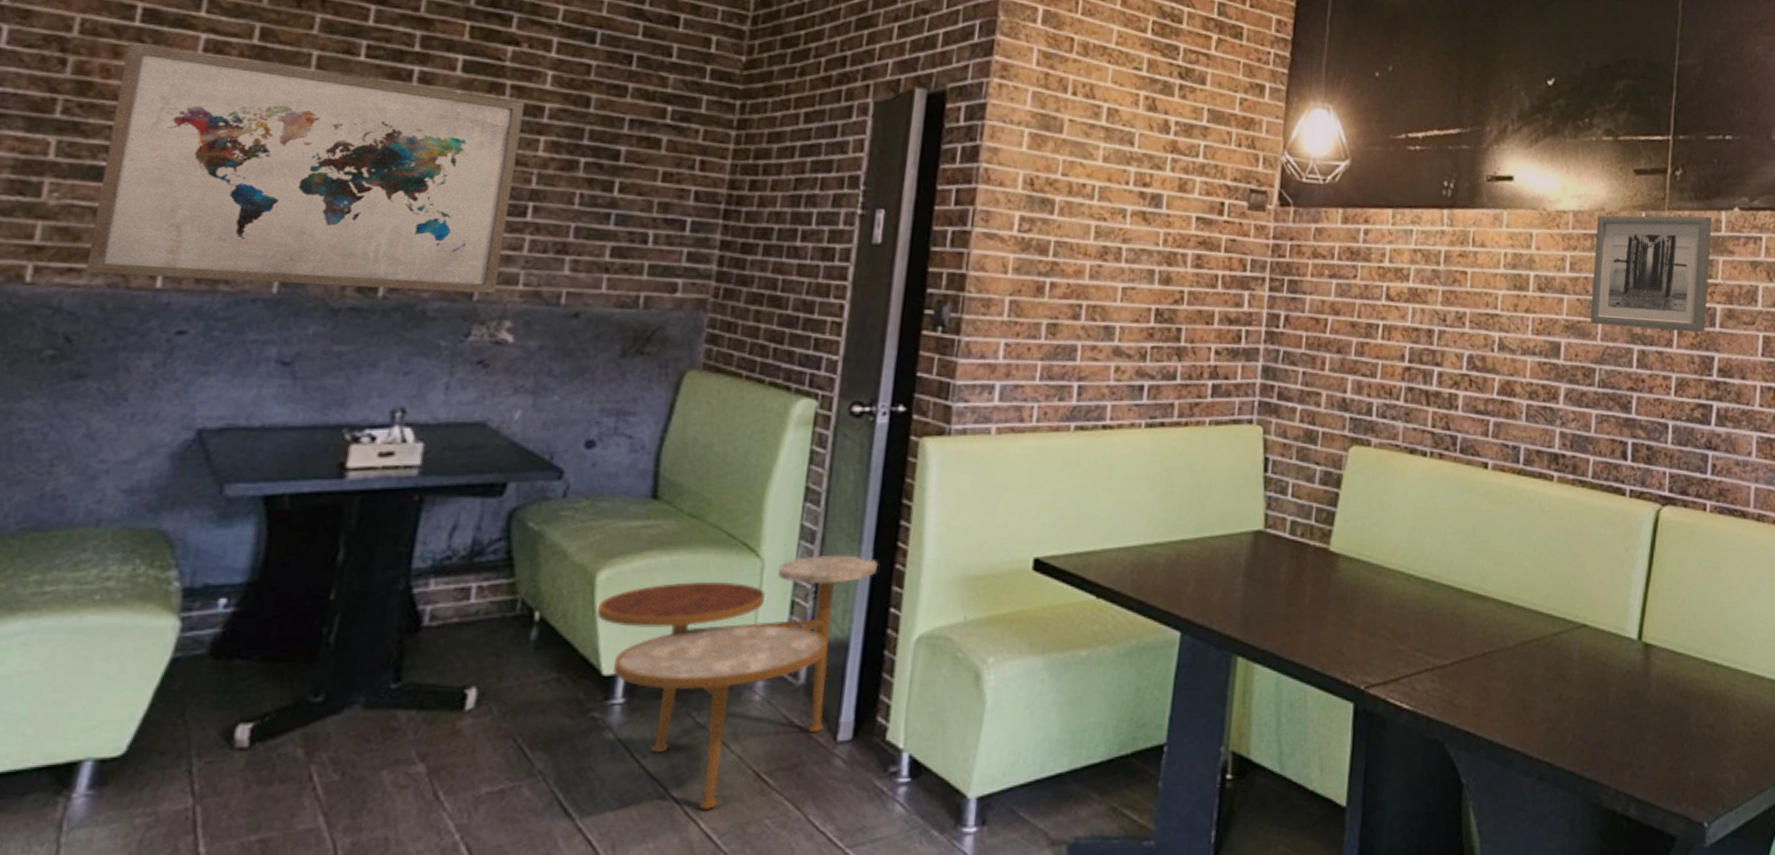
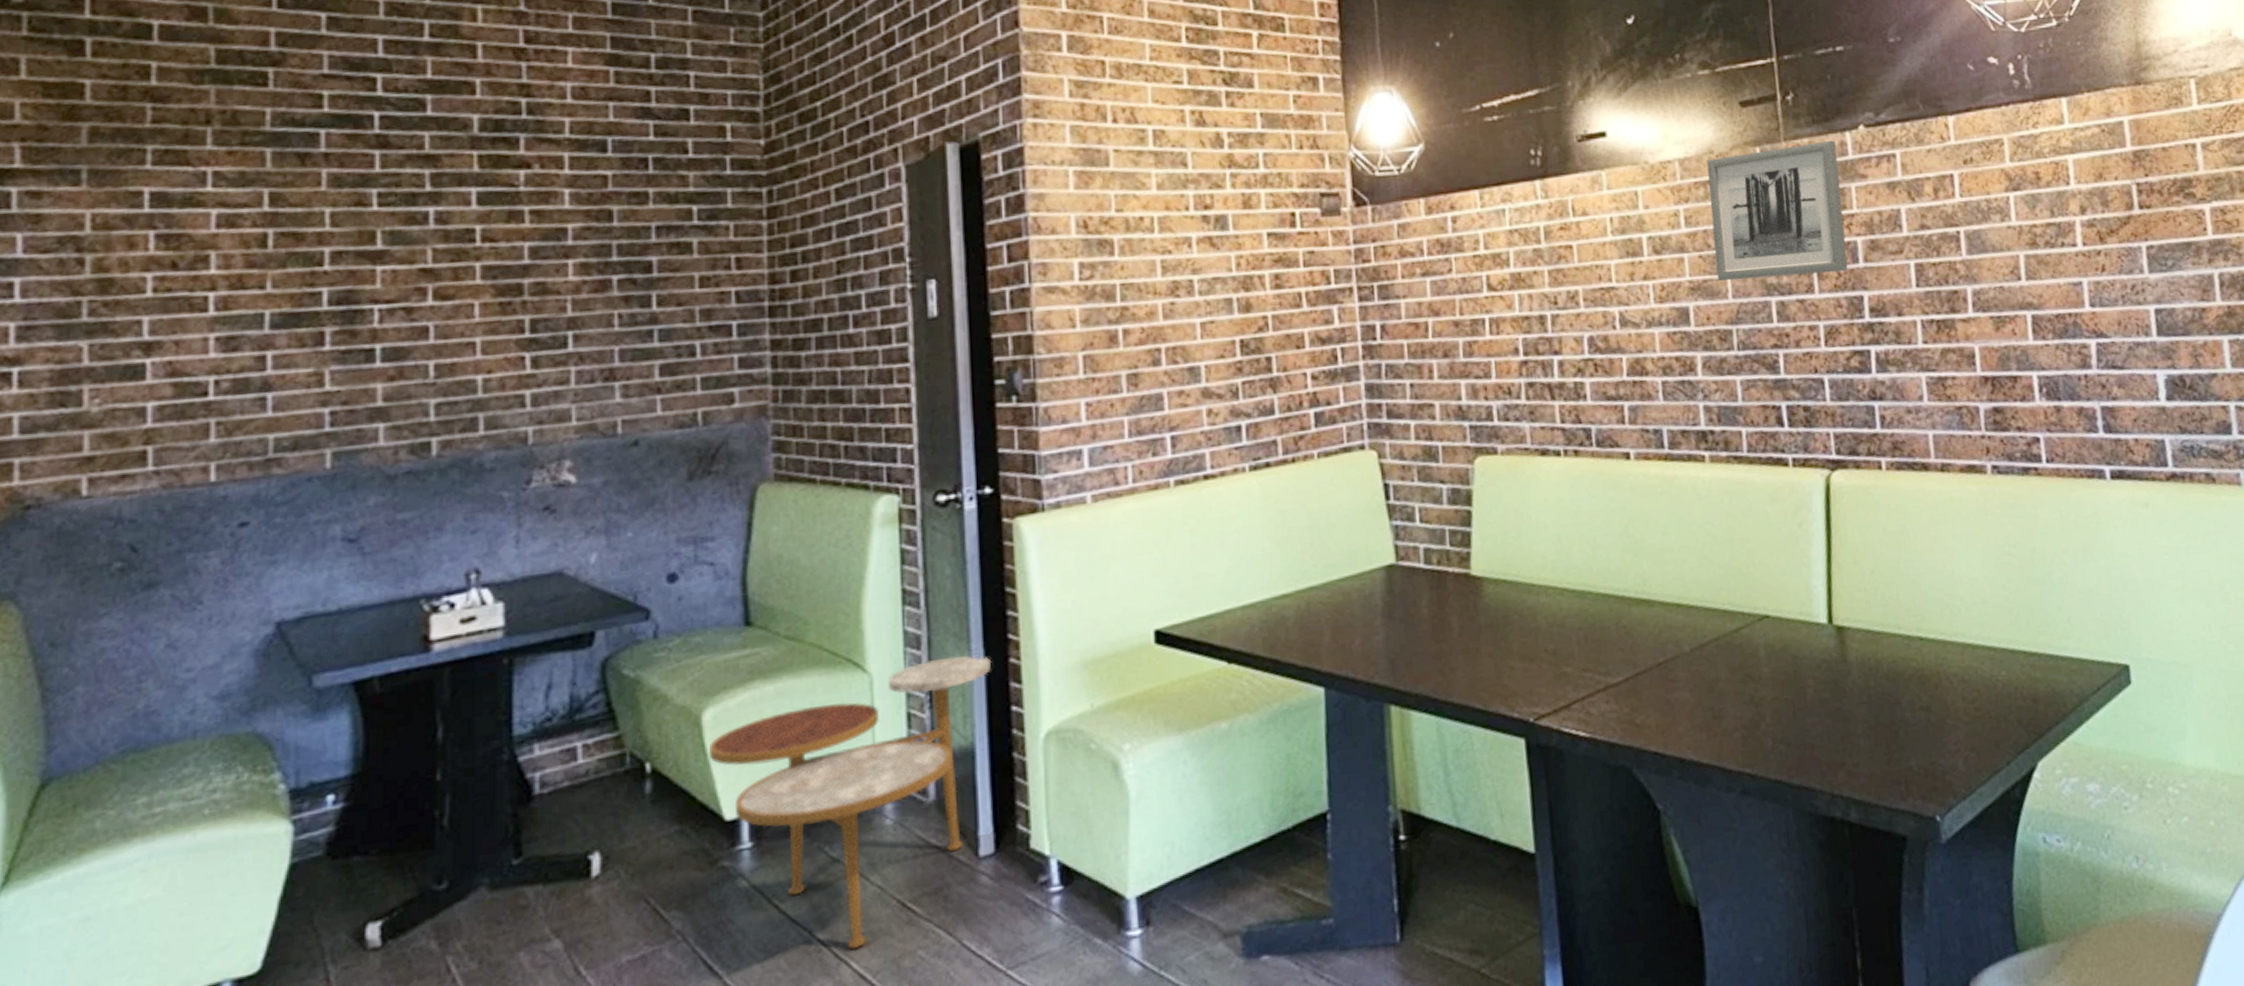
wall art: present [86,43,525,293] -> none [138,226,549,477]

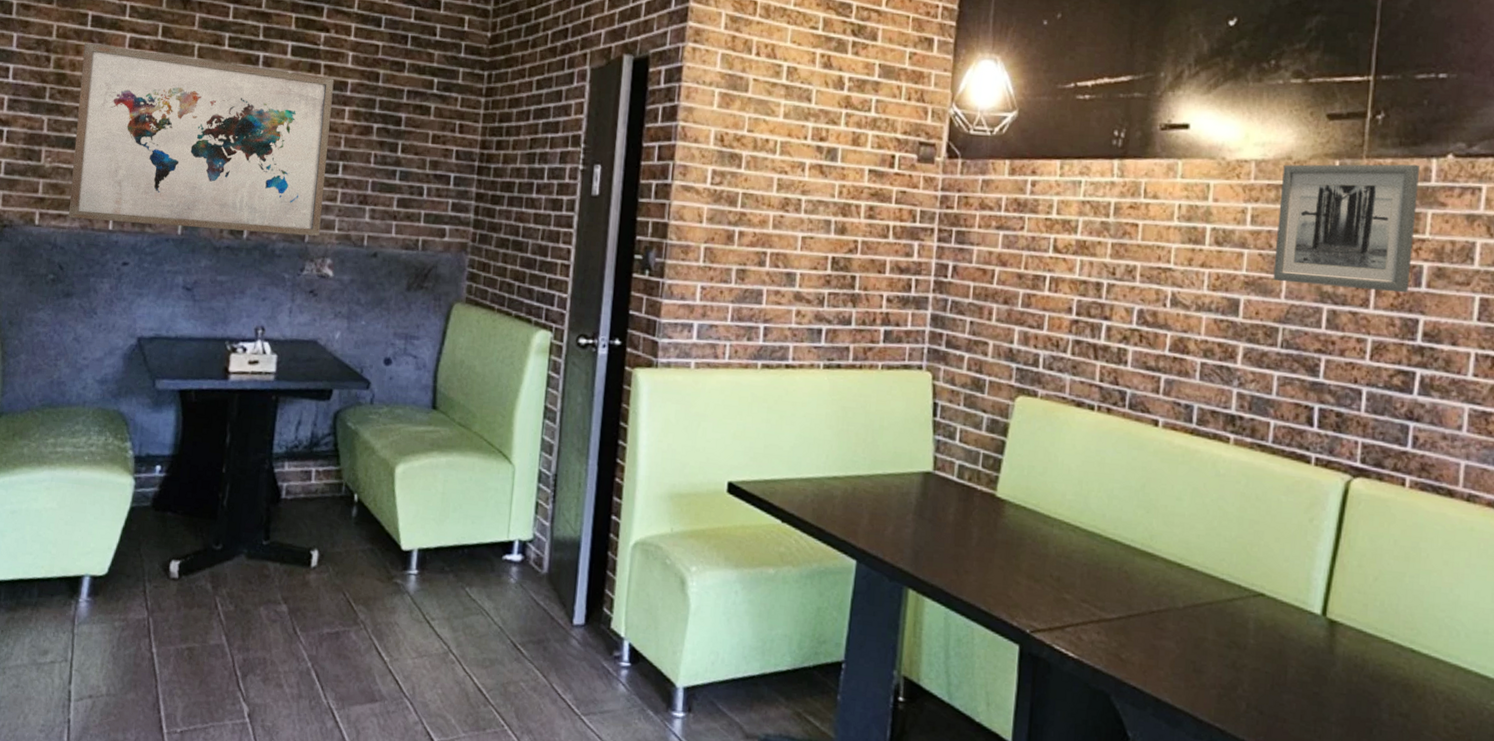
wall art: none [138,226,549,477] -> present [68,43,334,236]
side table: present [709,655,992,950] -> none [397,465,602,669]

